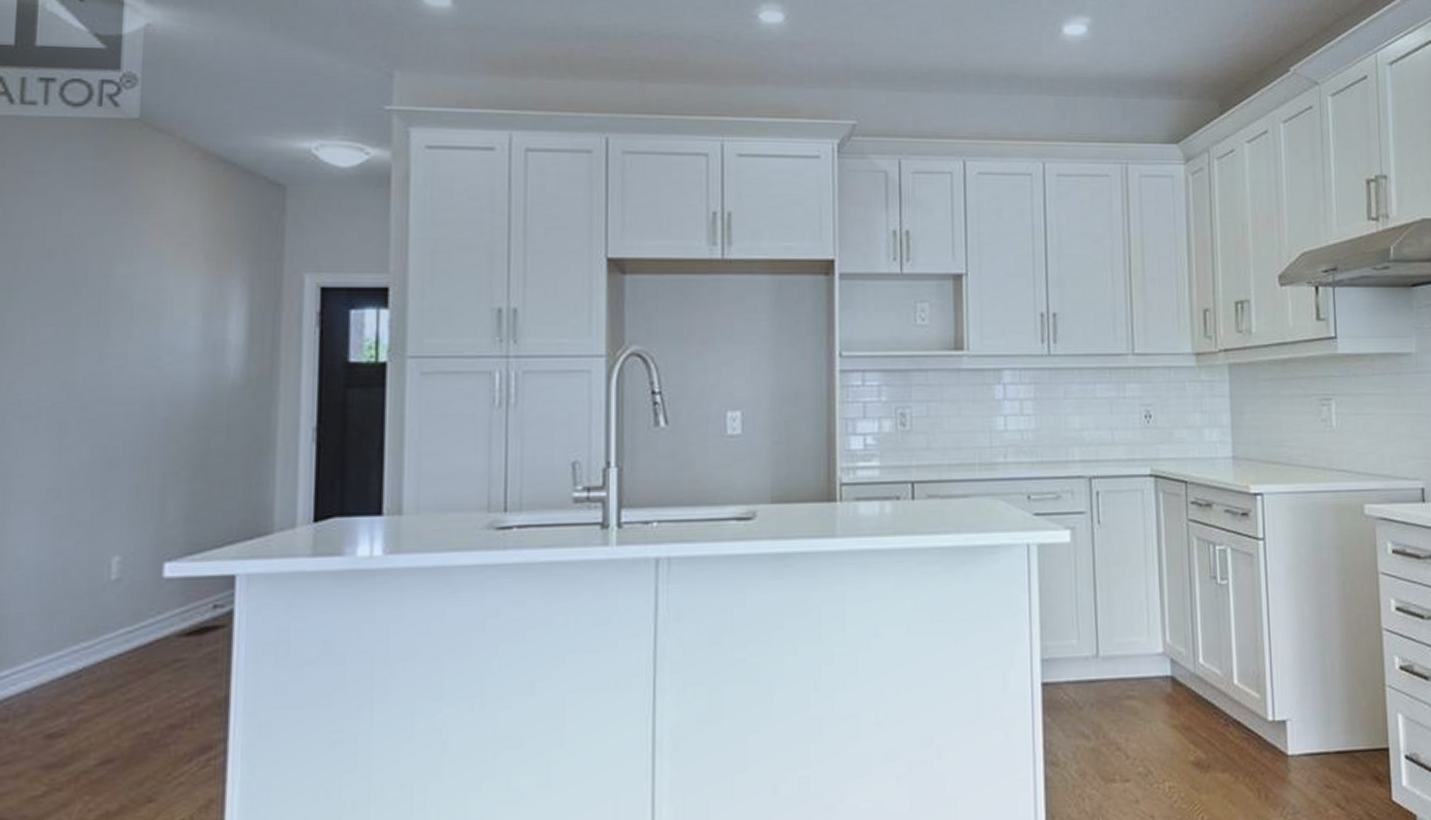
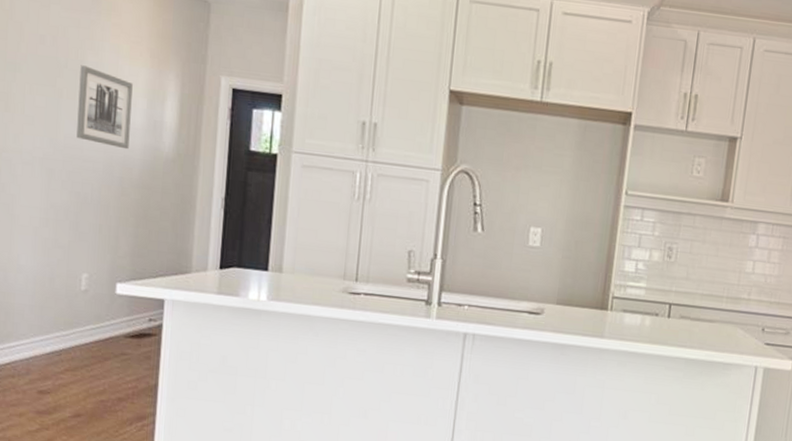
wall art: none [101,281,181,382] -> present [76,65,133,150]

